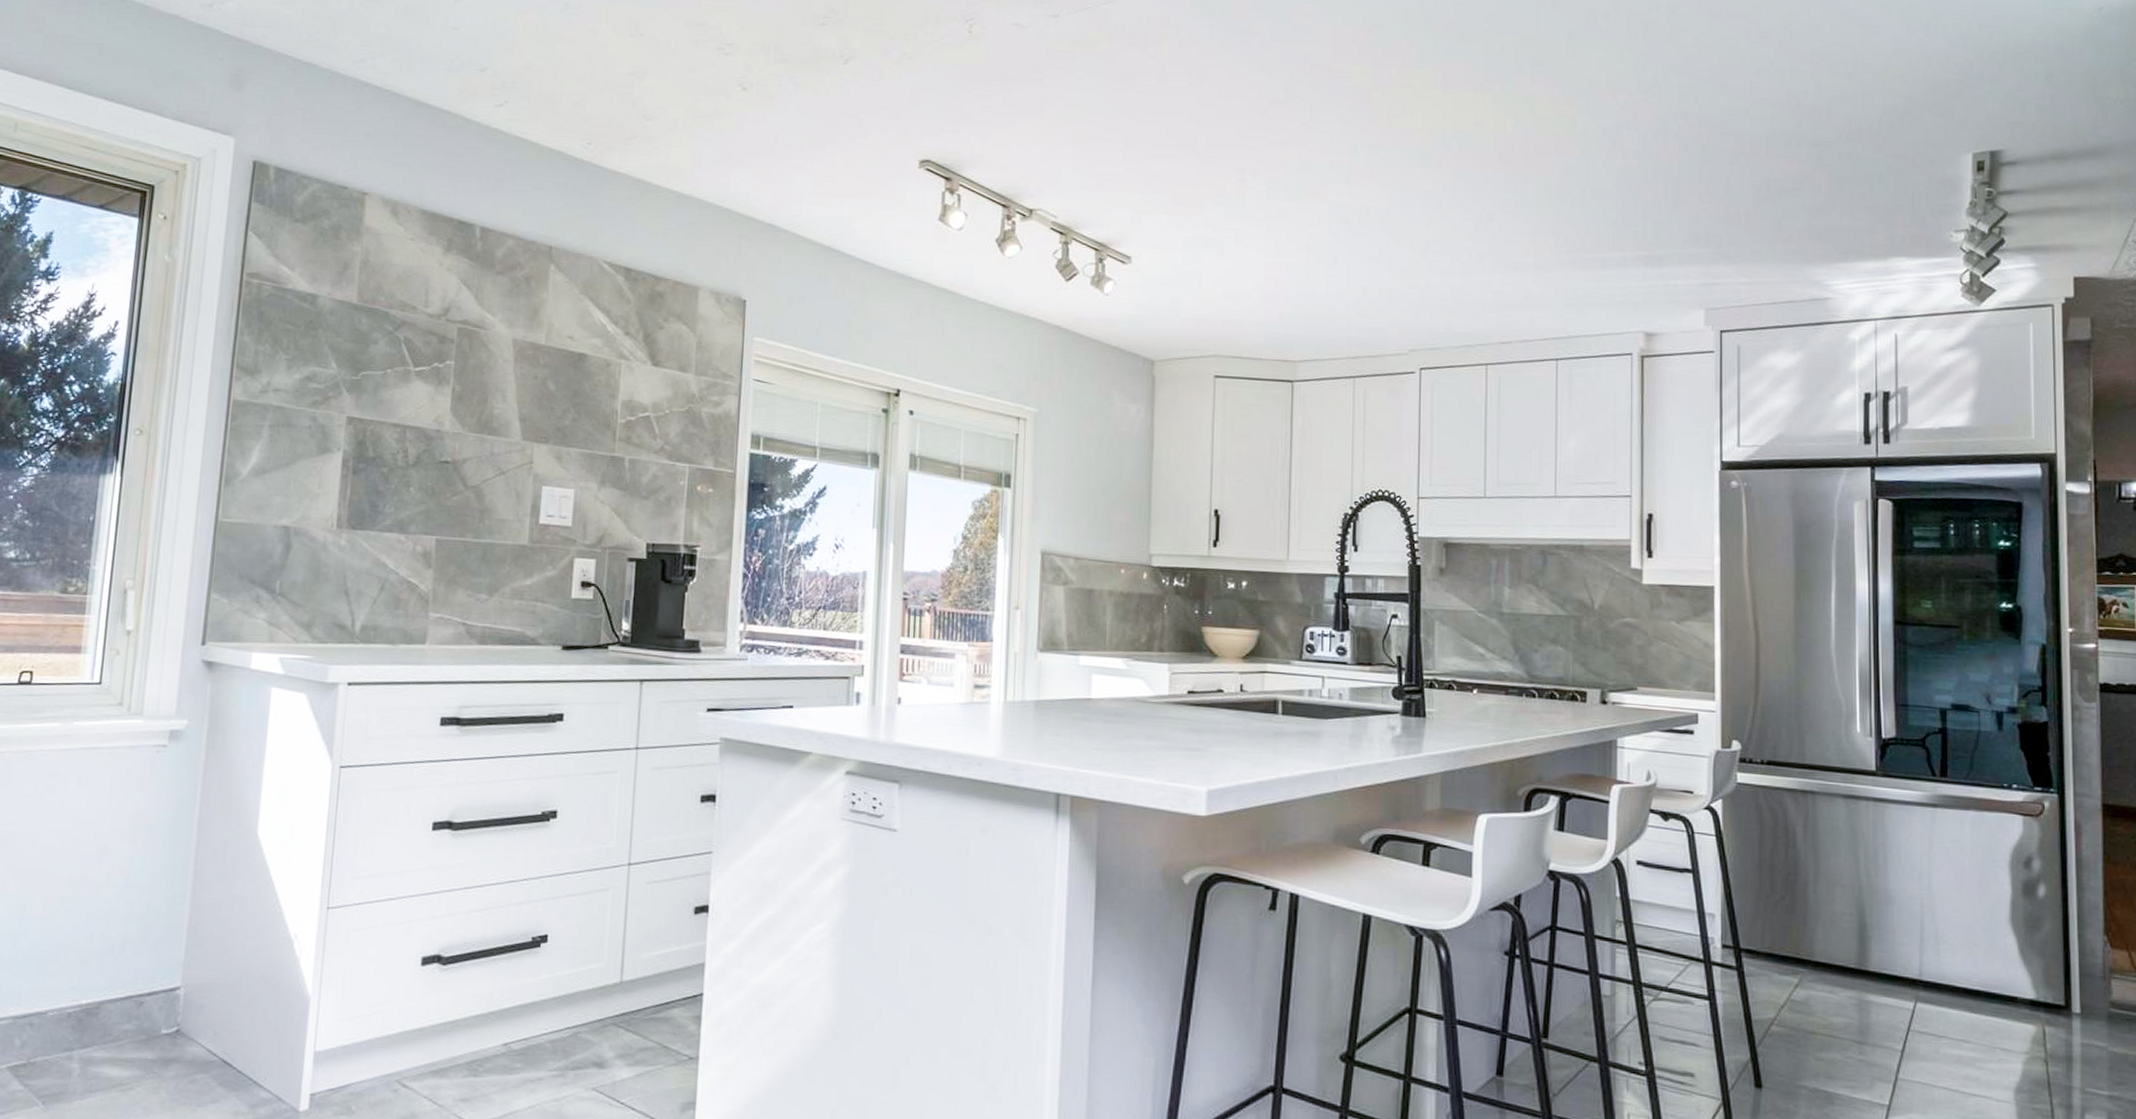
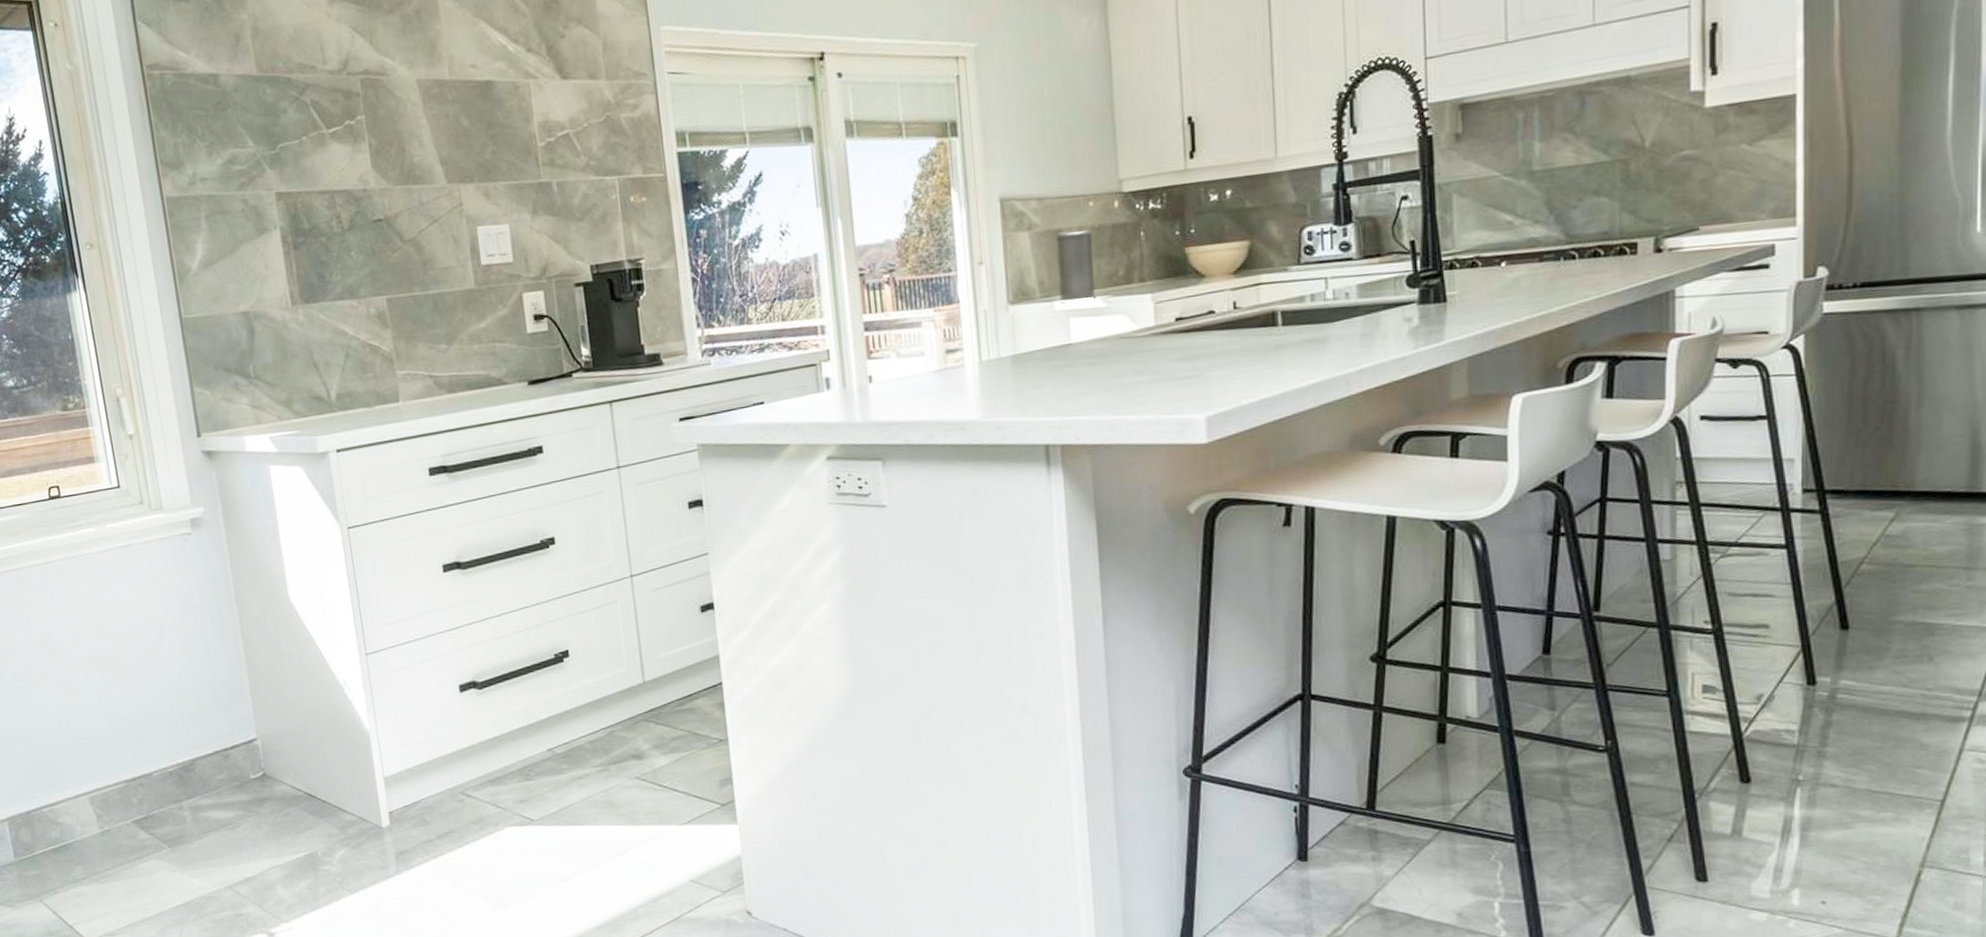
canister: none [1084,592,1121,659] -> present [1056,230,1096,302]

